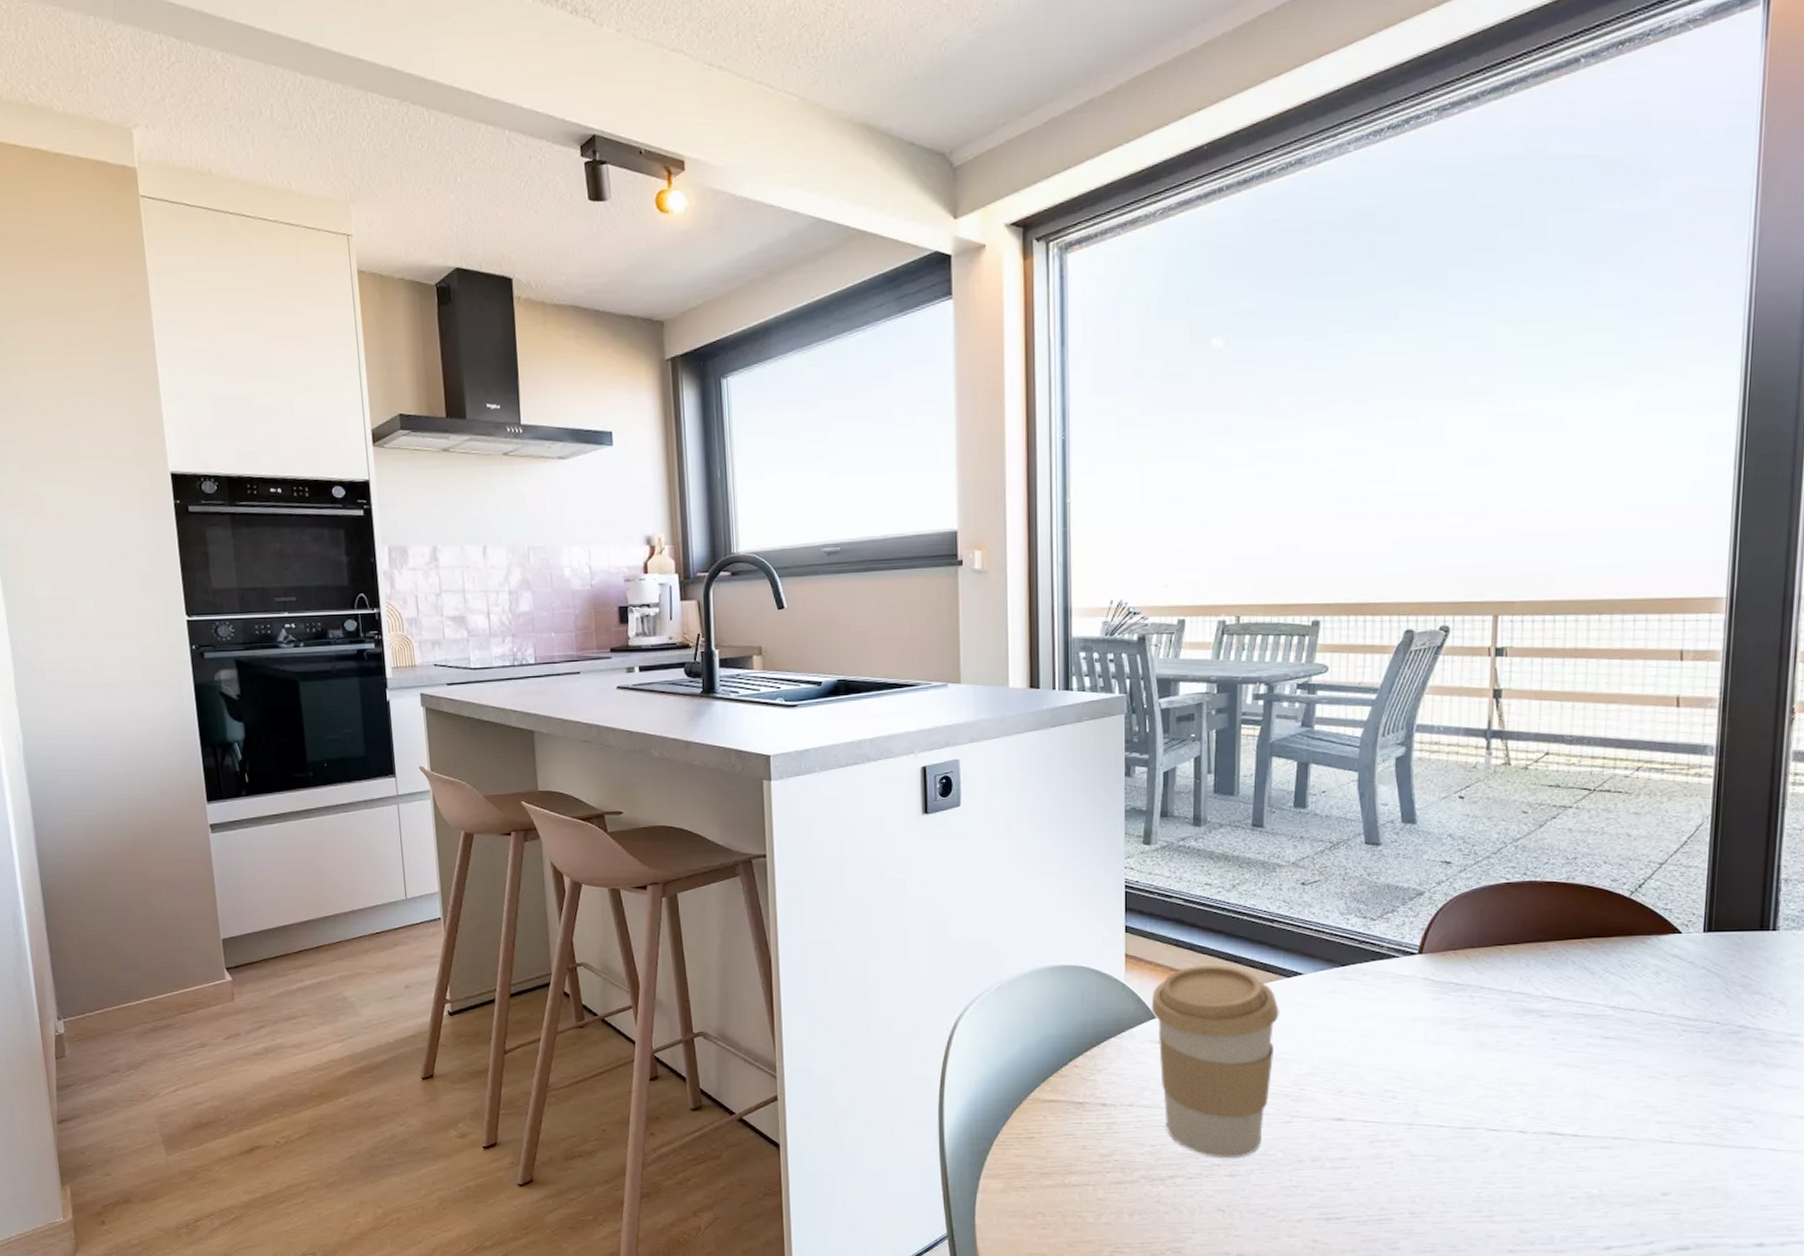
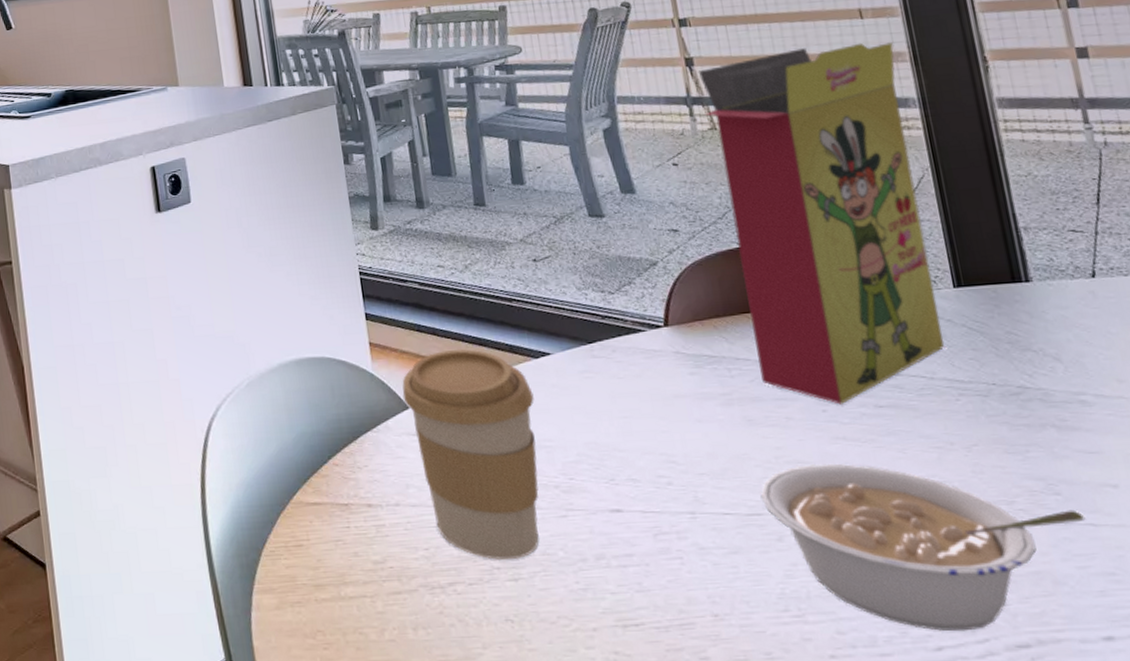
legume: none [1477,1086,1768,1235] -> present [760,464,1086,632]
cereal box: none [1500,685,1706,1034] -> present [699,42,945,404]

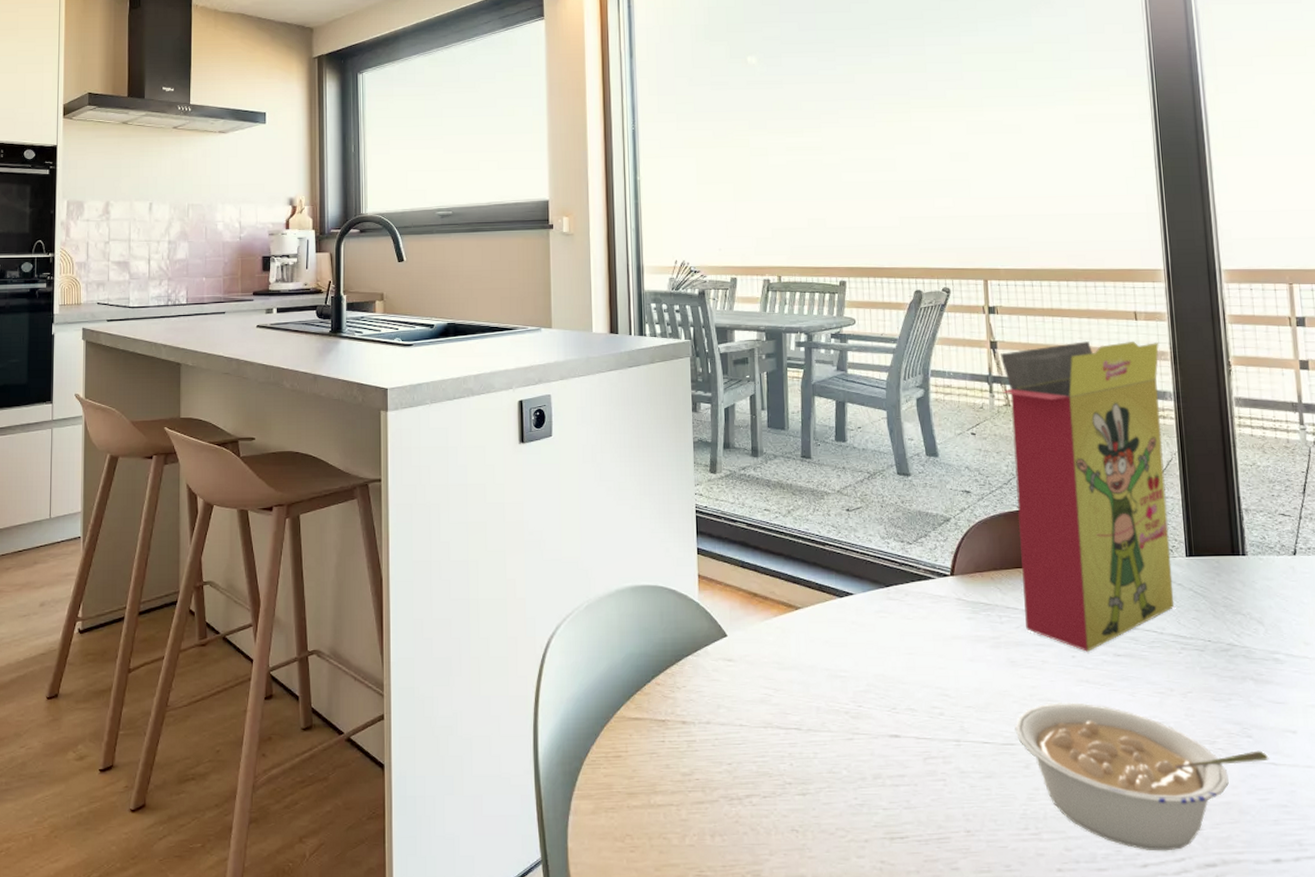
coffee cup: present [402,349,539,561] -> none [722,586,835,777]

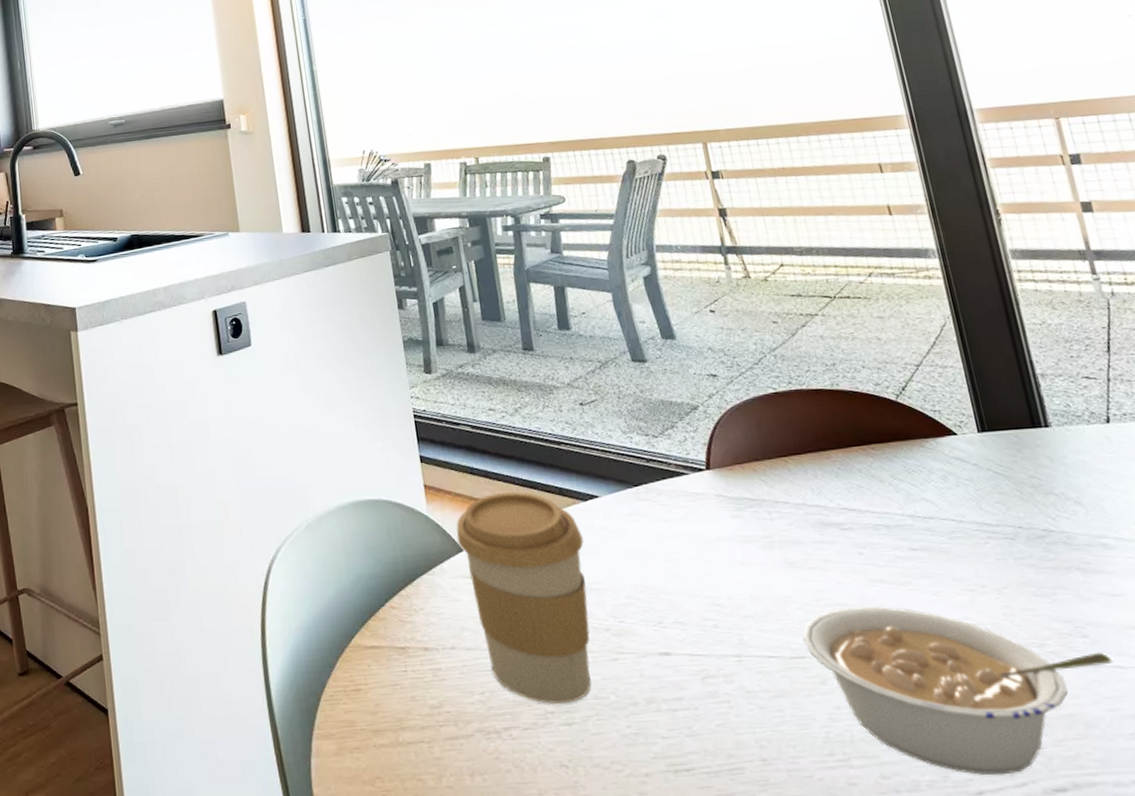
coffee cup: none [722,586,835,777] -> present [456,492,592,705]
cereal box: present [1001,341,1175,652] -> none [732,195,973,547]

